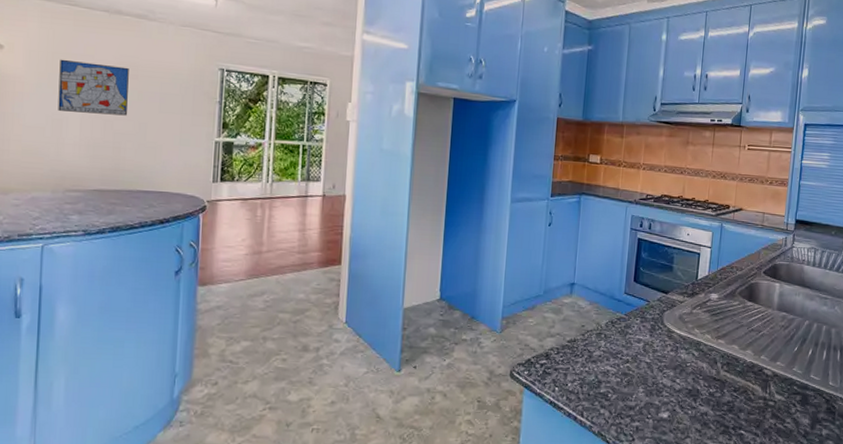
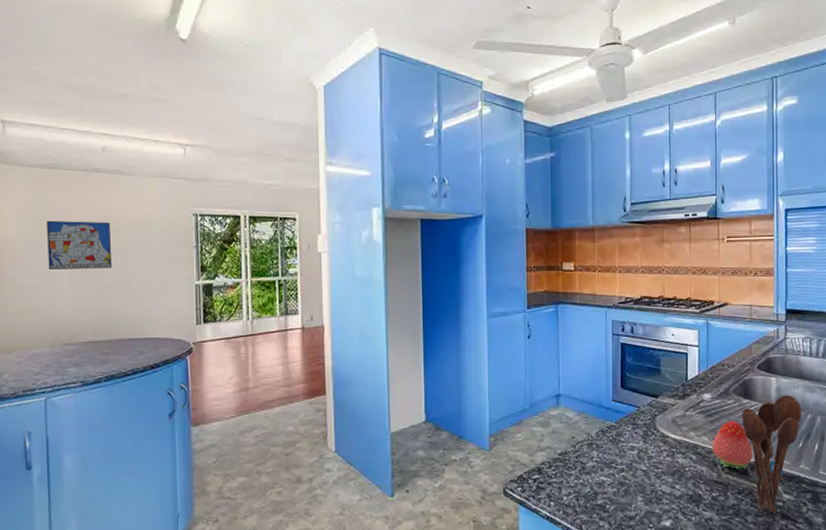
fruit: none [714,321,752,369] -> present [712,421,753,470]
utensil holder: none [744,300,800,413] -> present [742,394,801,514]

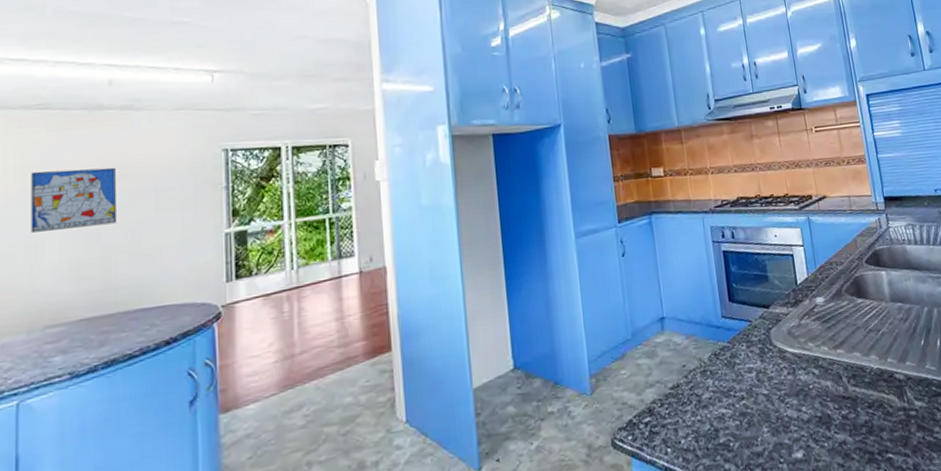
fruit: present [712,421,753,470] -> none [833,324,877,380]
utensil holder: present [742,394,801,514] -> none [858,288,919,426]

